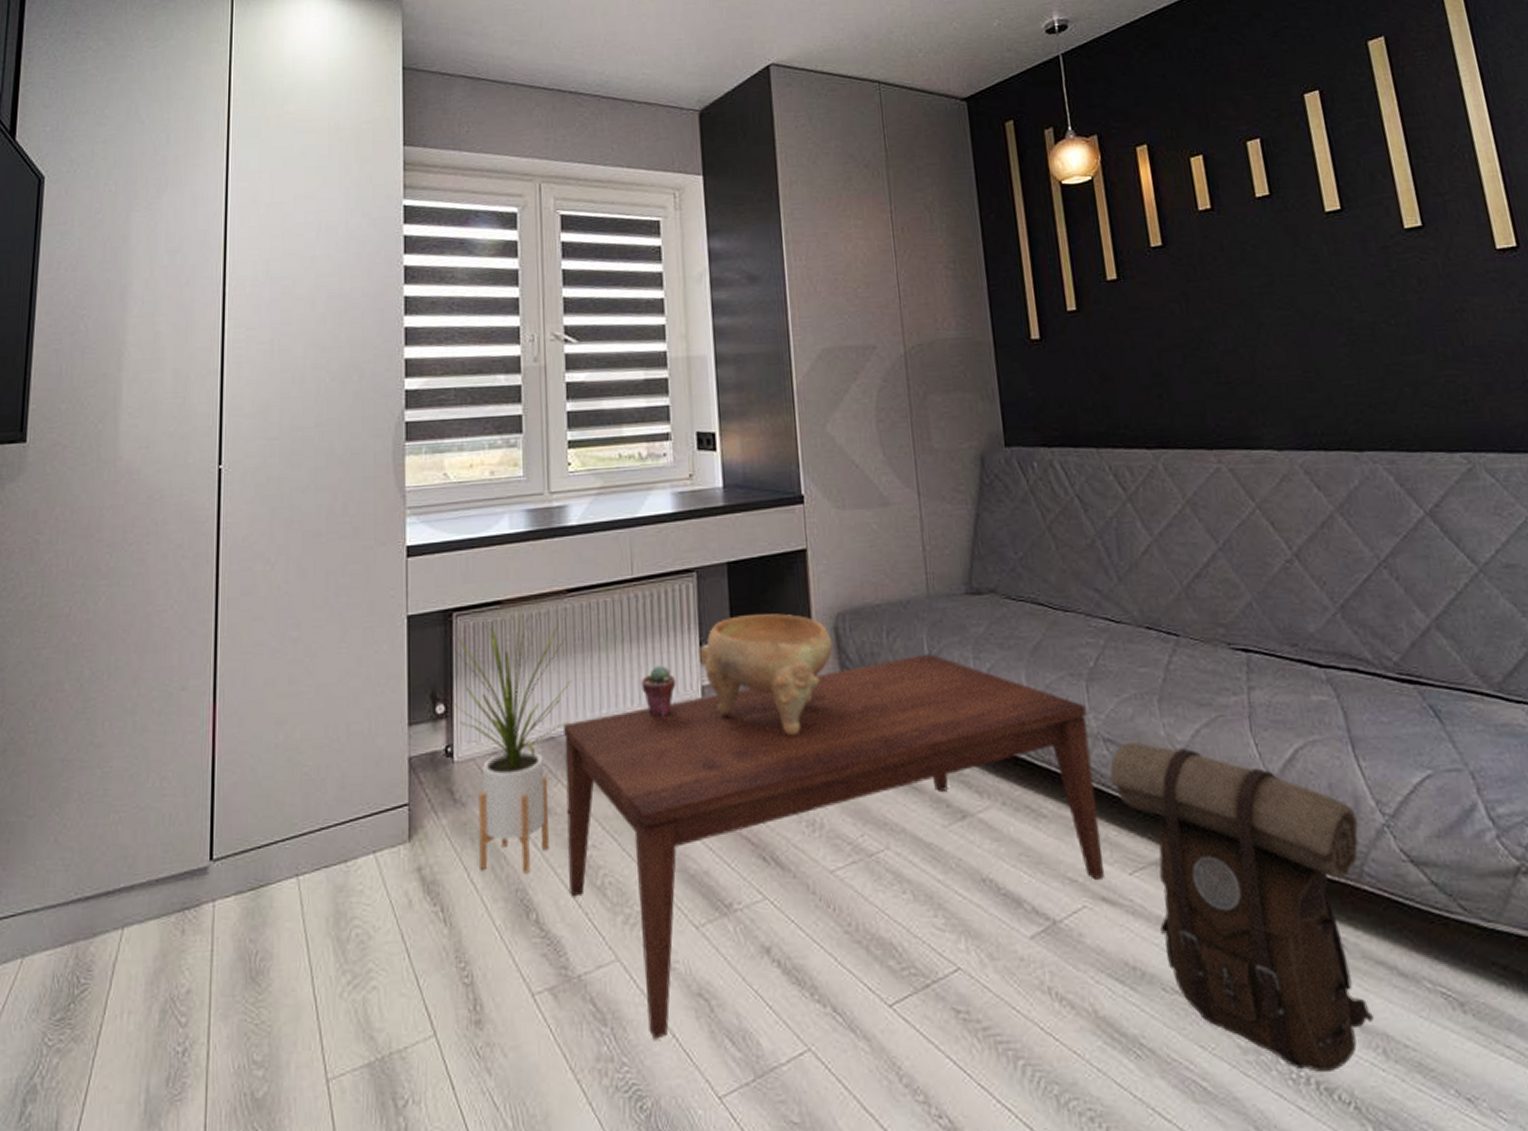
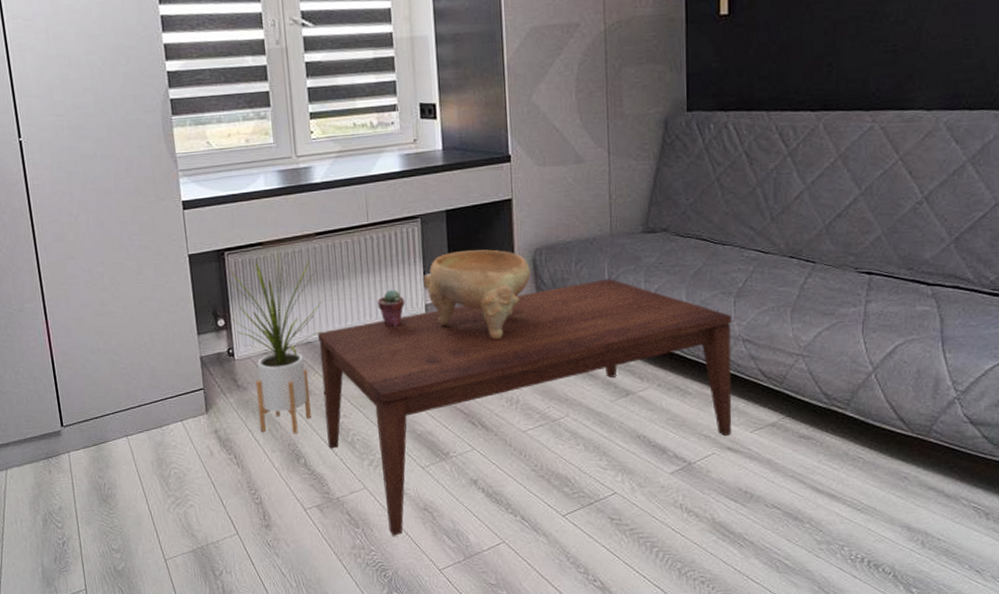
backpack: present [1109,742,1374,1072] -> none [744,342,935,555]

